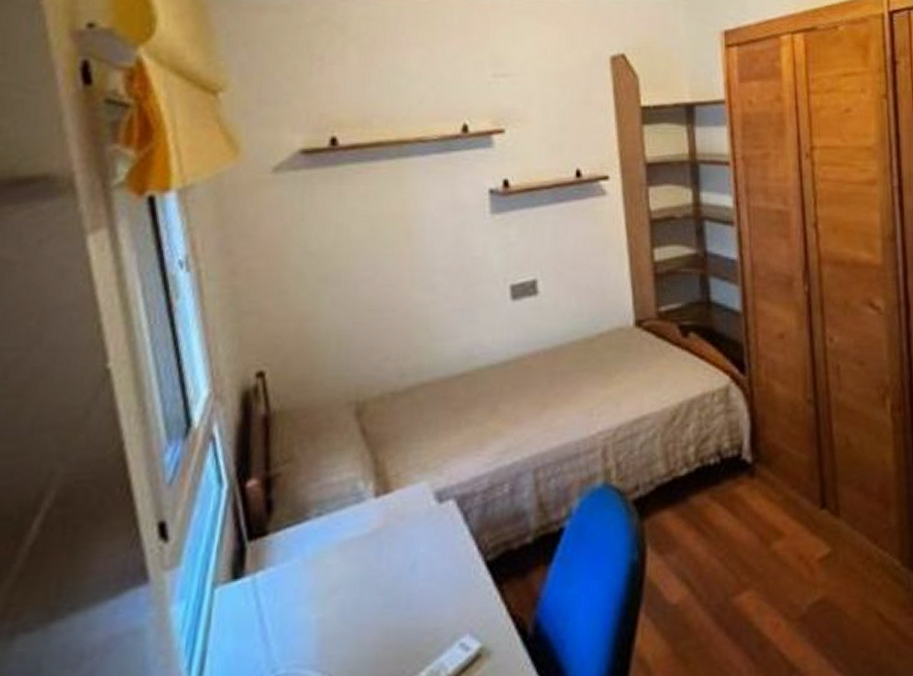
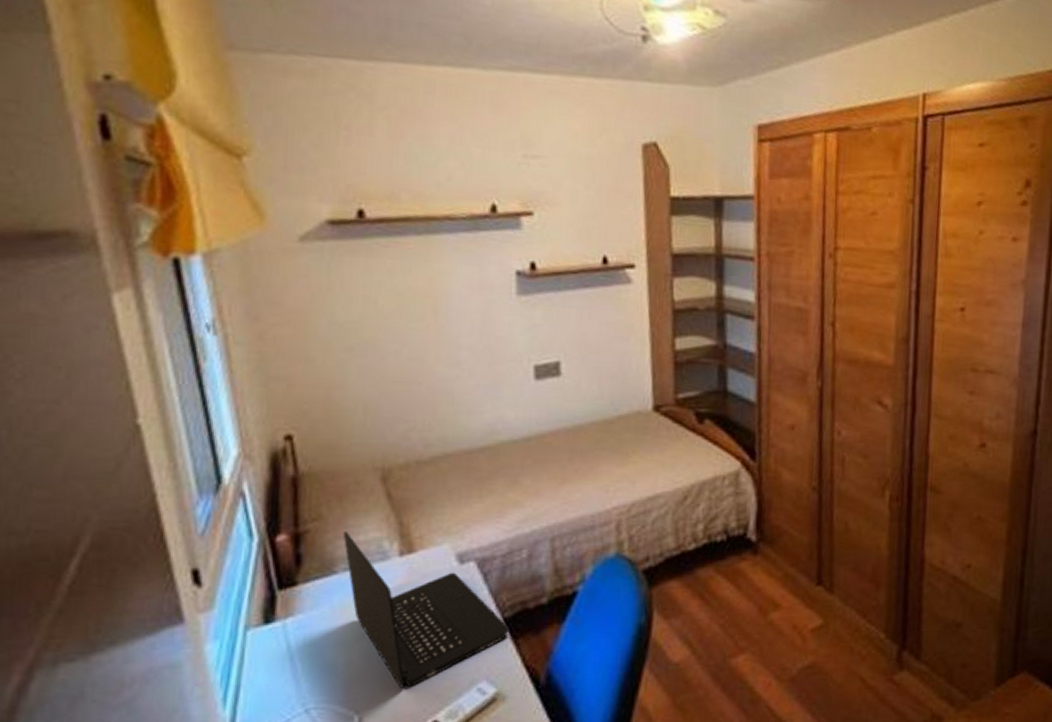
laptop: none [315,473,492,647] -> present [342,532,509,688]

